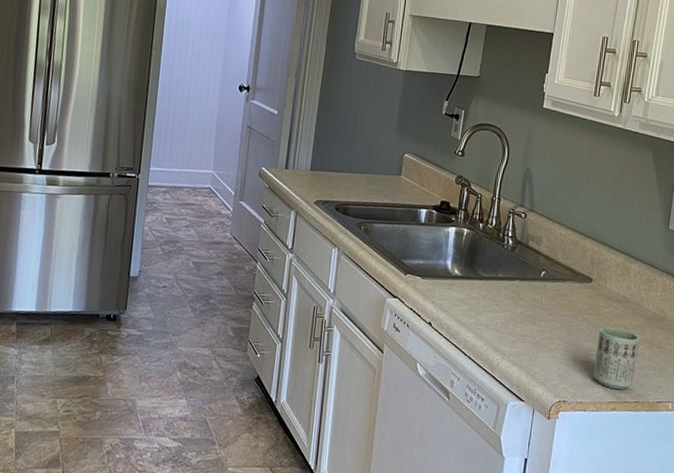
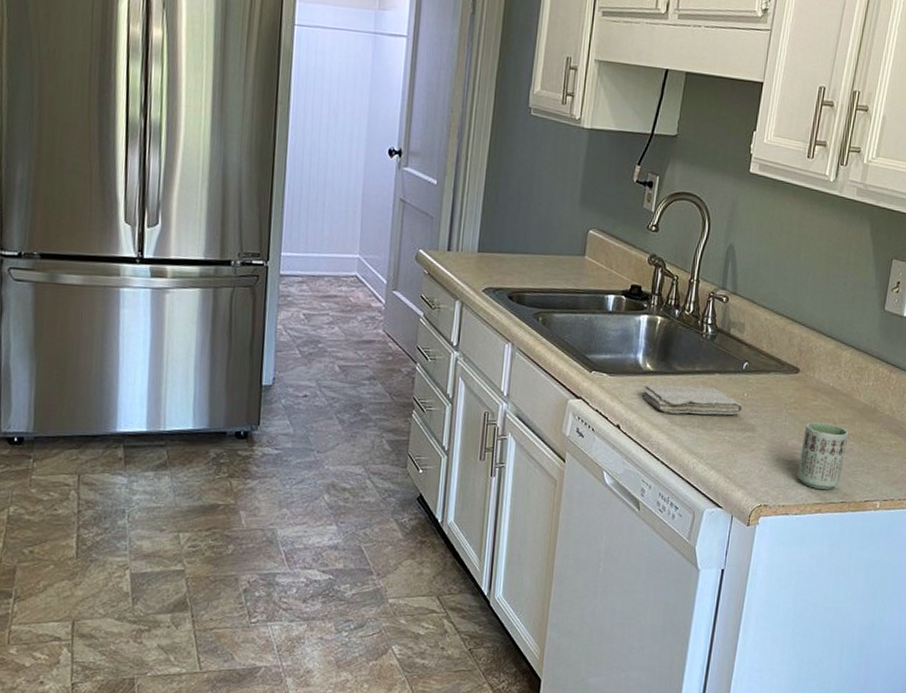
washcloth: none [450,288,542,318] -> present [641,384,744,415]

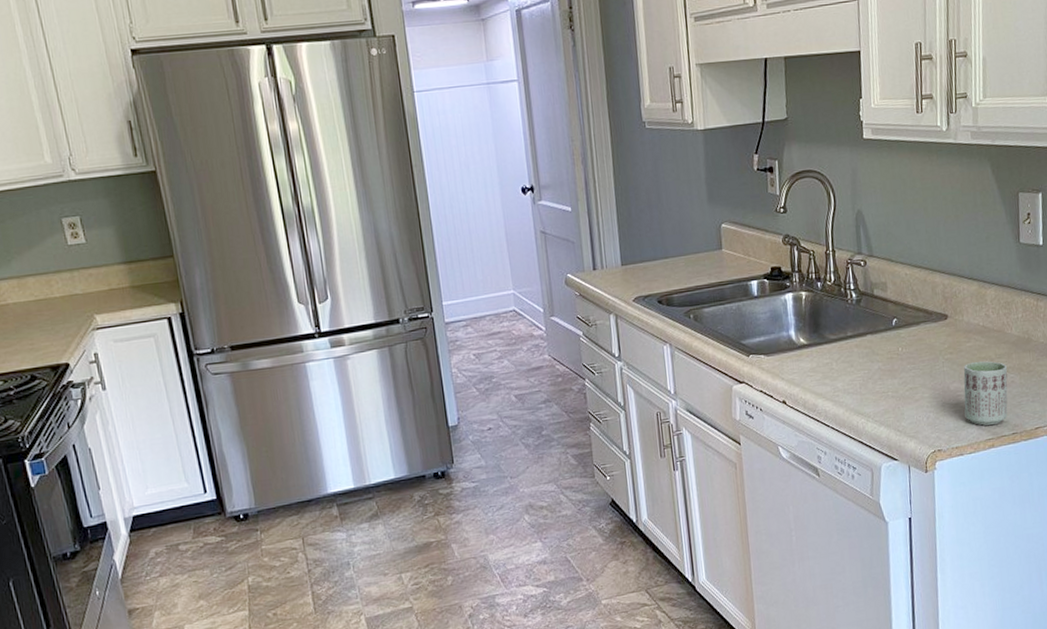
washcloth: present [641,384,744,415] -> none [800,348,901,381]

